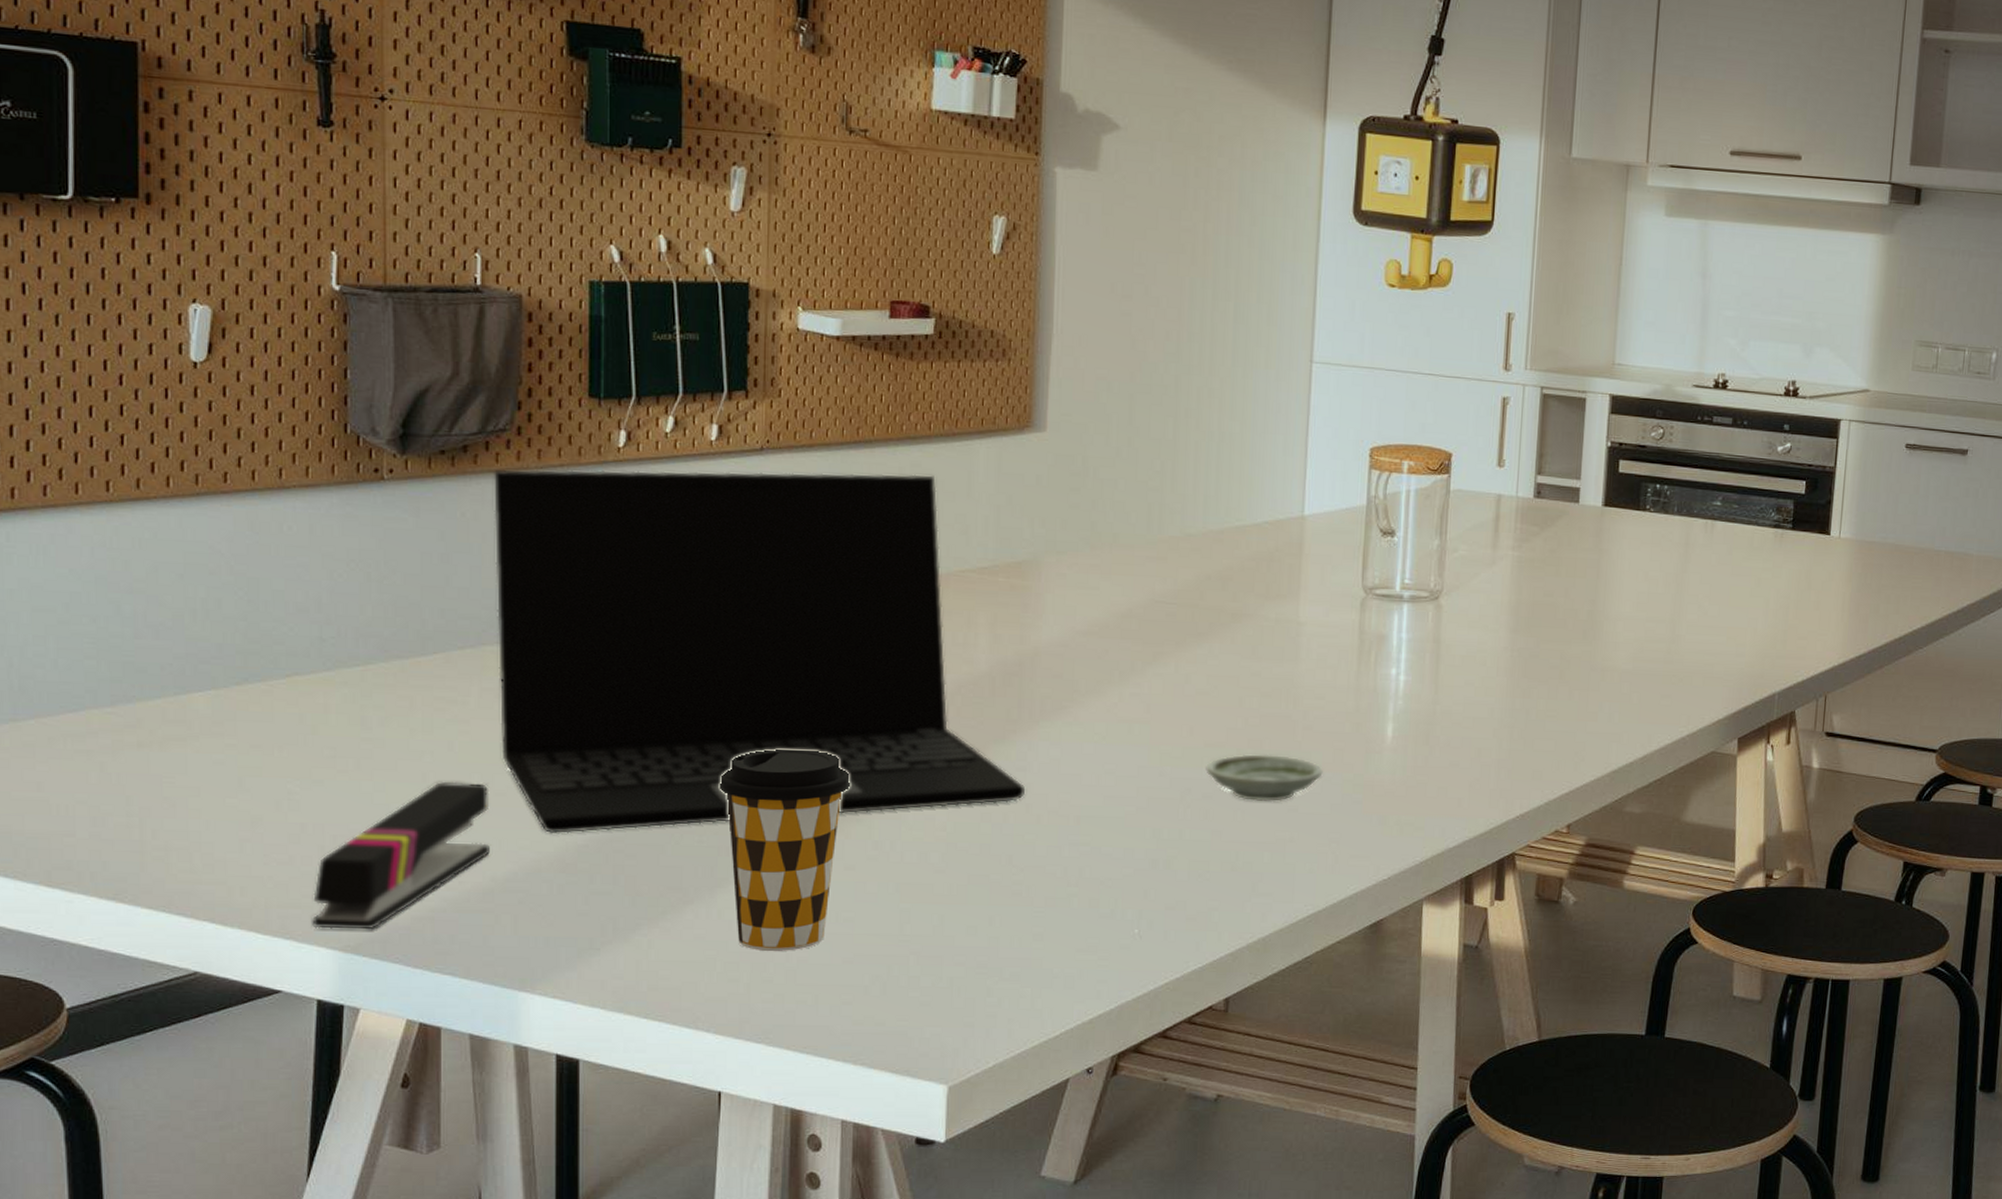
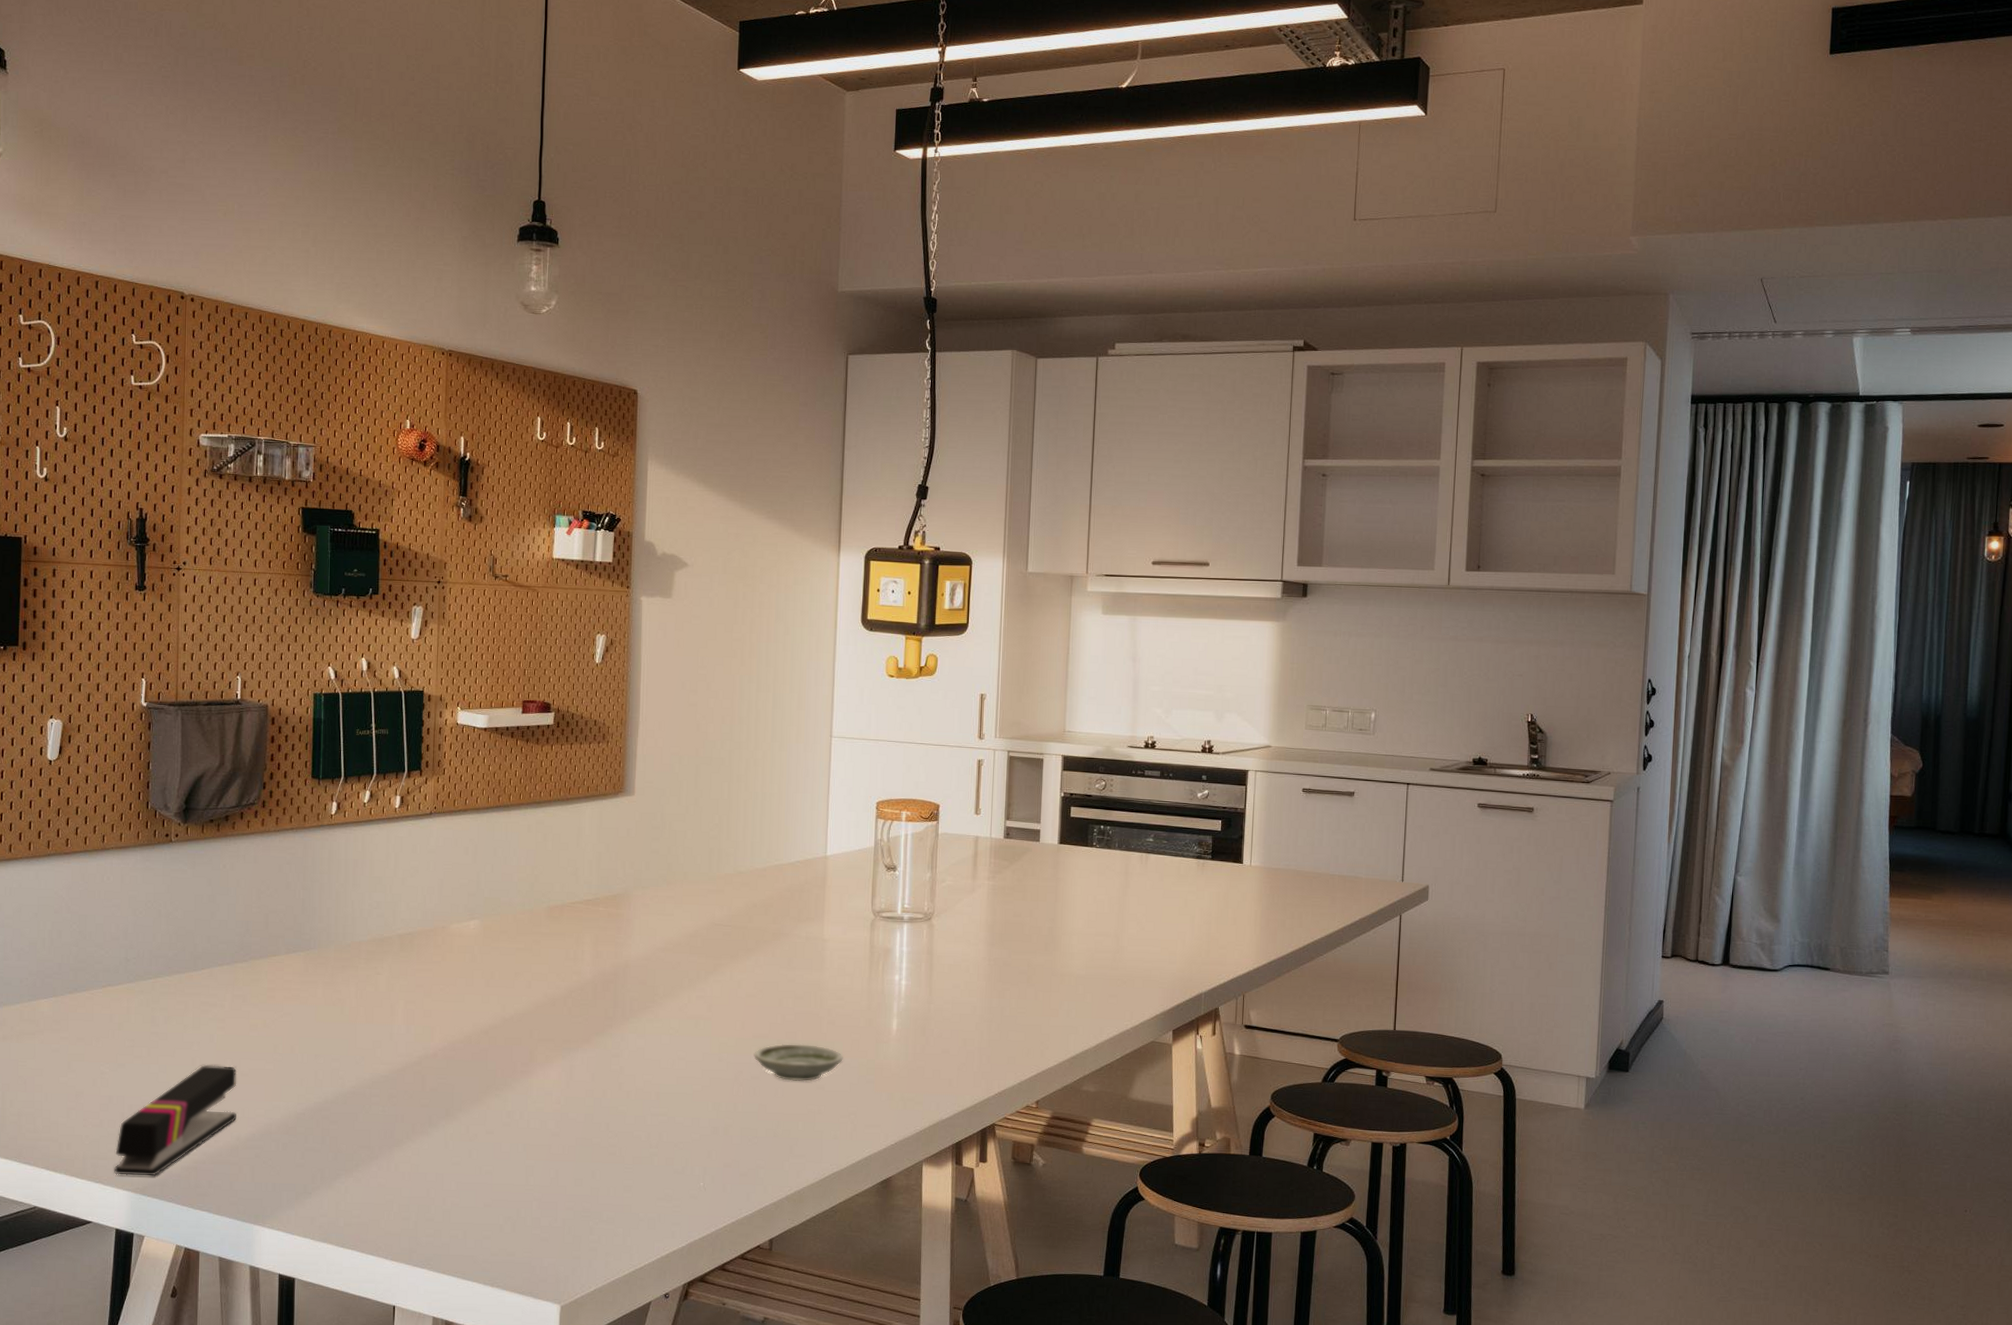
laptop: present [494,470,1026,834] -> none [245,830,619,1105]
coffee cup: present [720,749,850,952] -> none [398,1040,491,1197]

